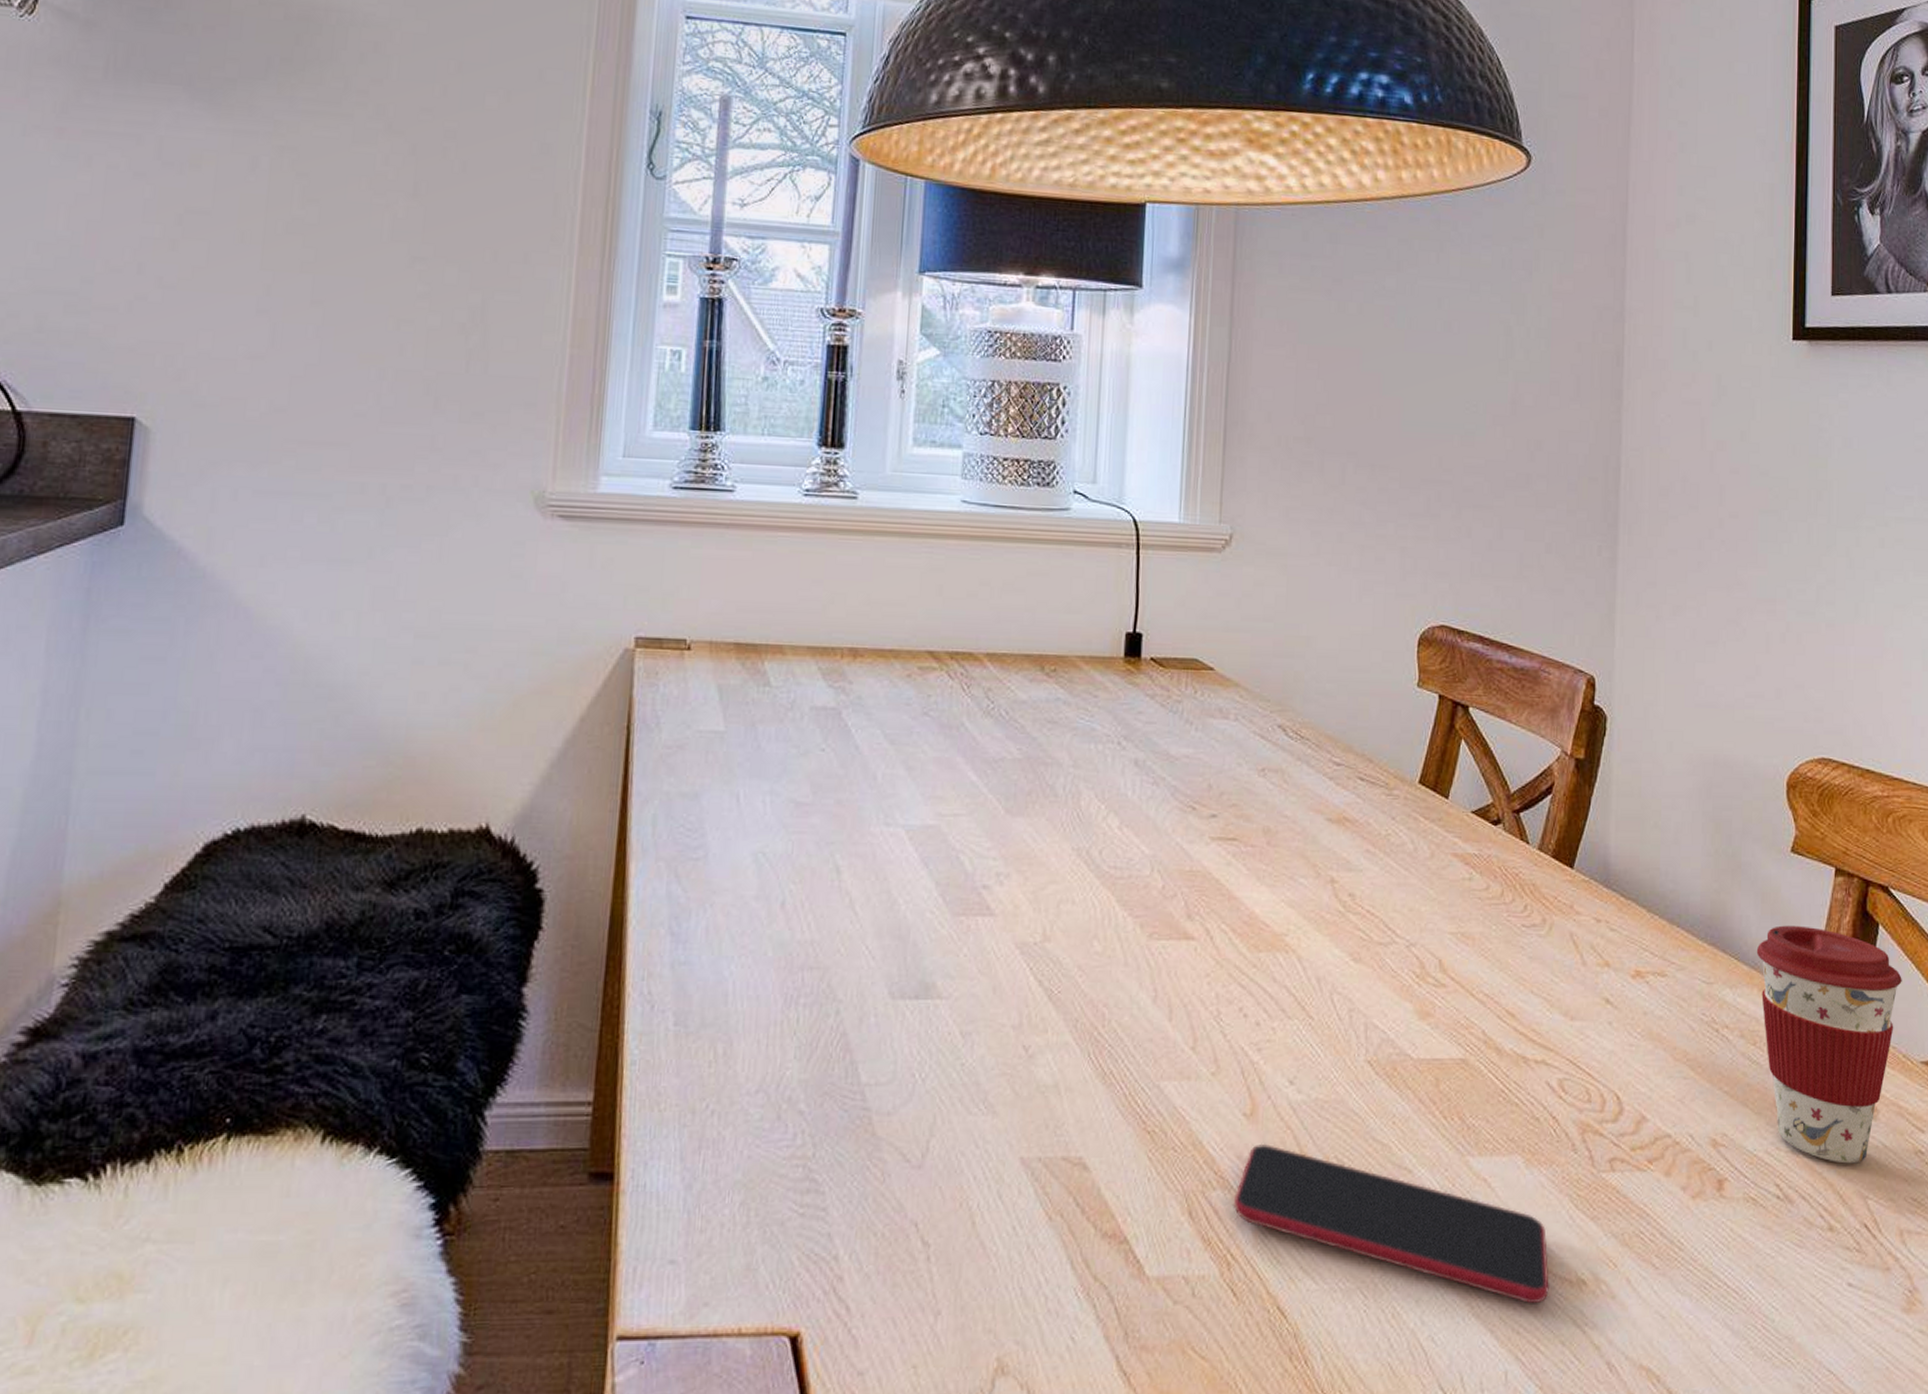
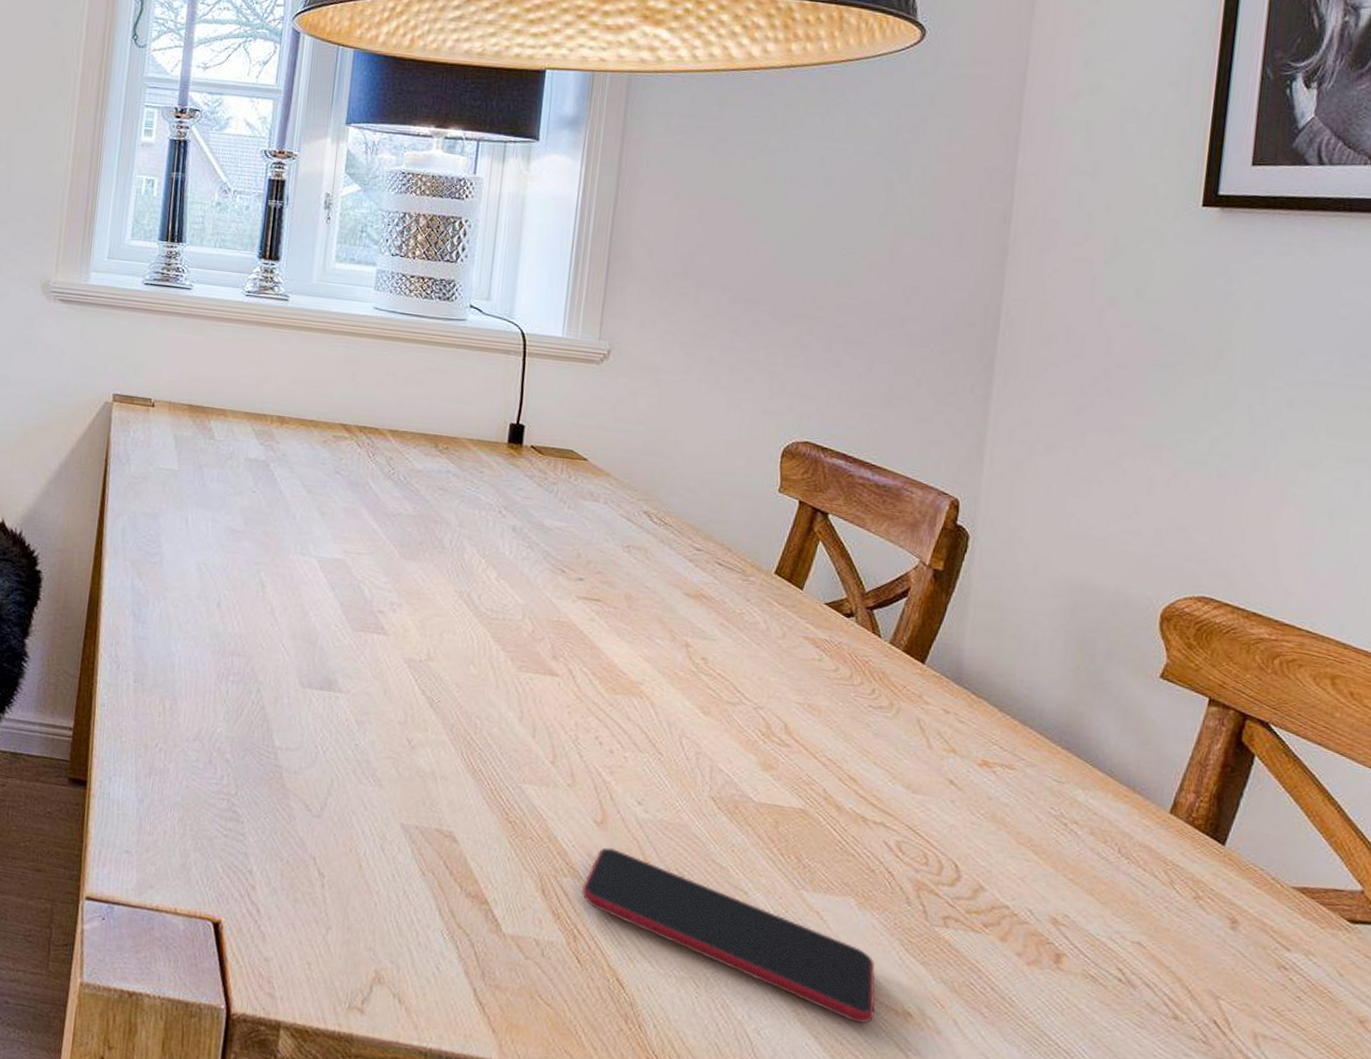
coffee cup: present [1756,925,1902,1164] -> none [1113,742,1277,966]

